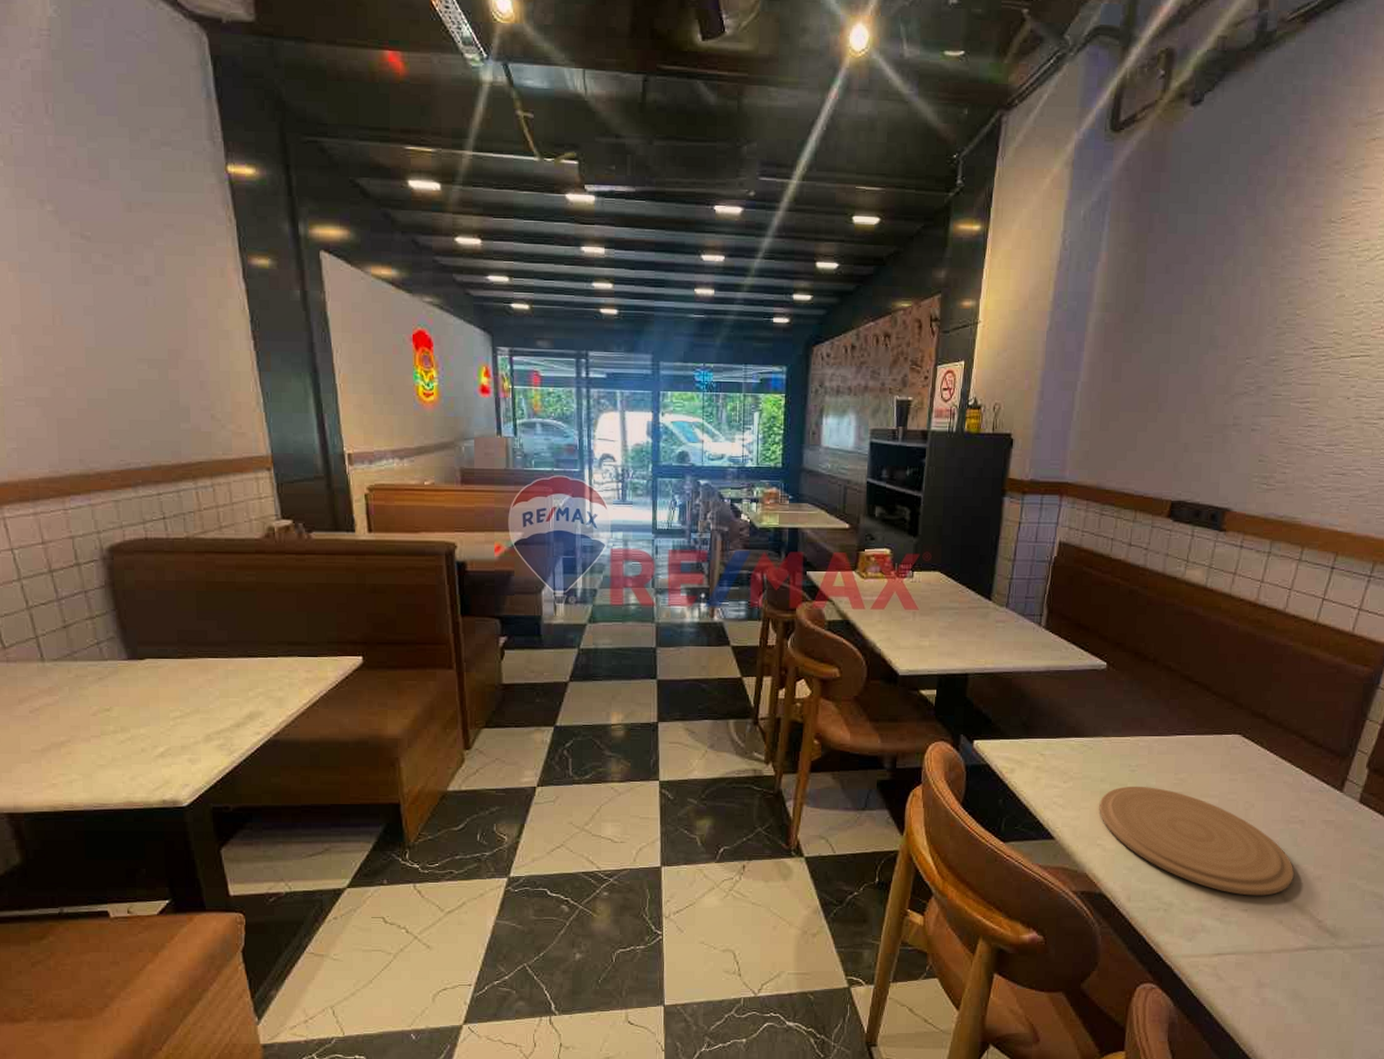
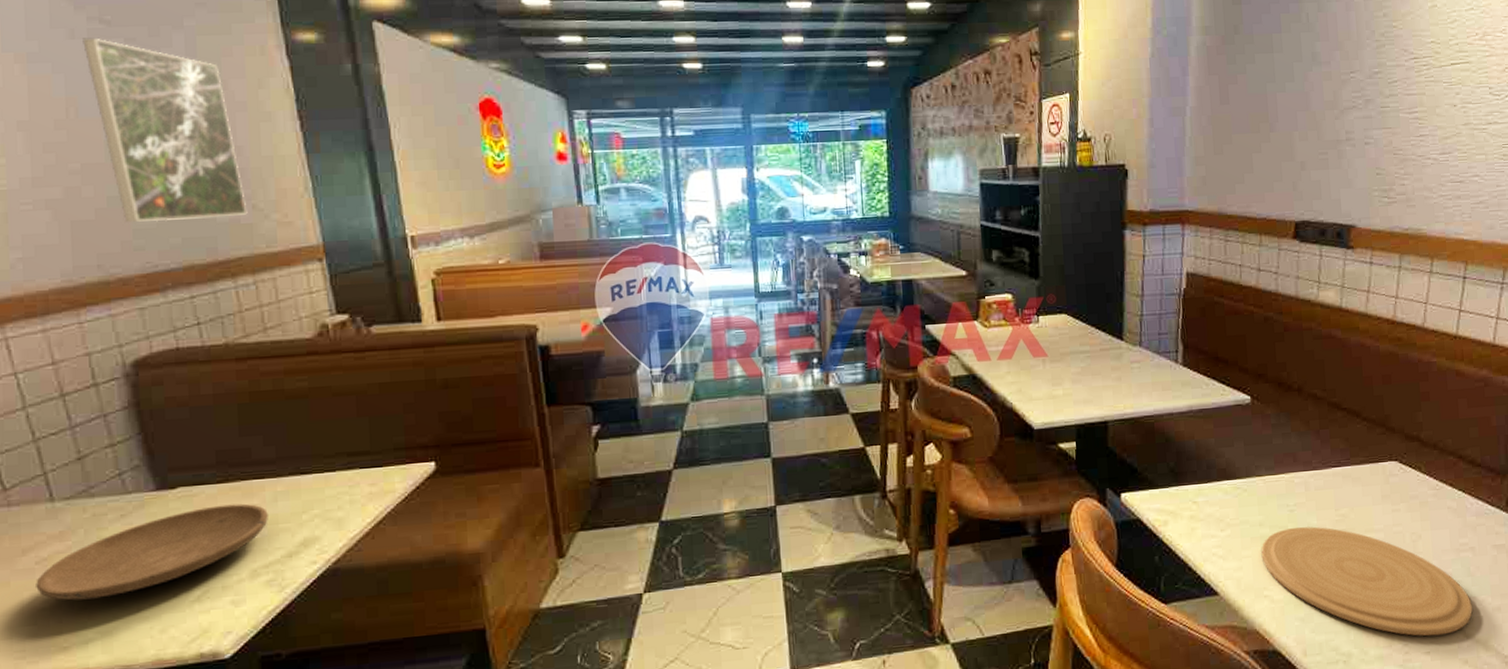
plate: none [30,677,220,746] -> present [36,503,268,601]
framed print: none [66,251,207,425] -> present [83,38,248,222]

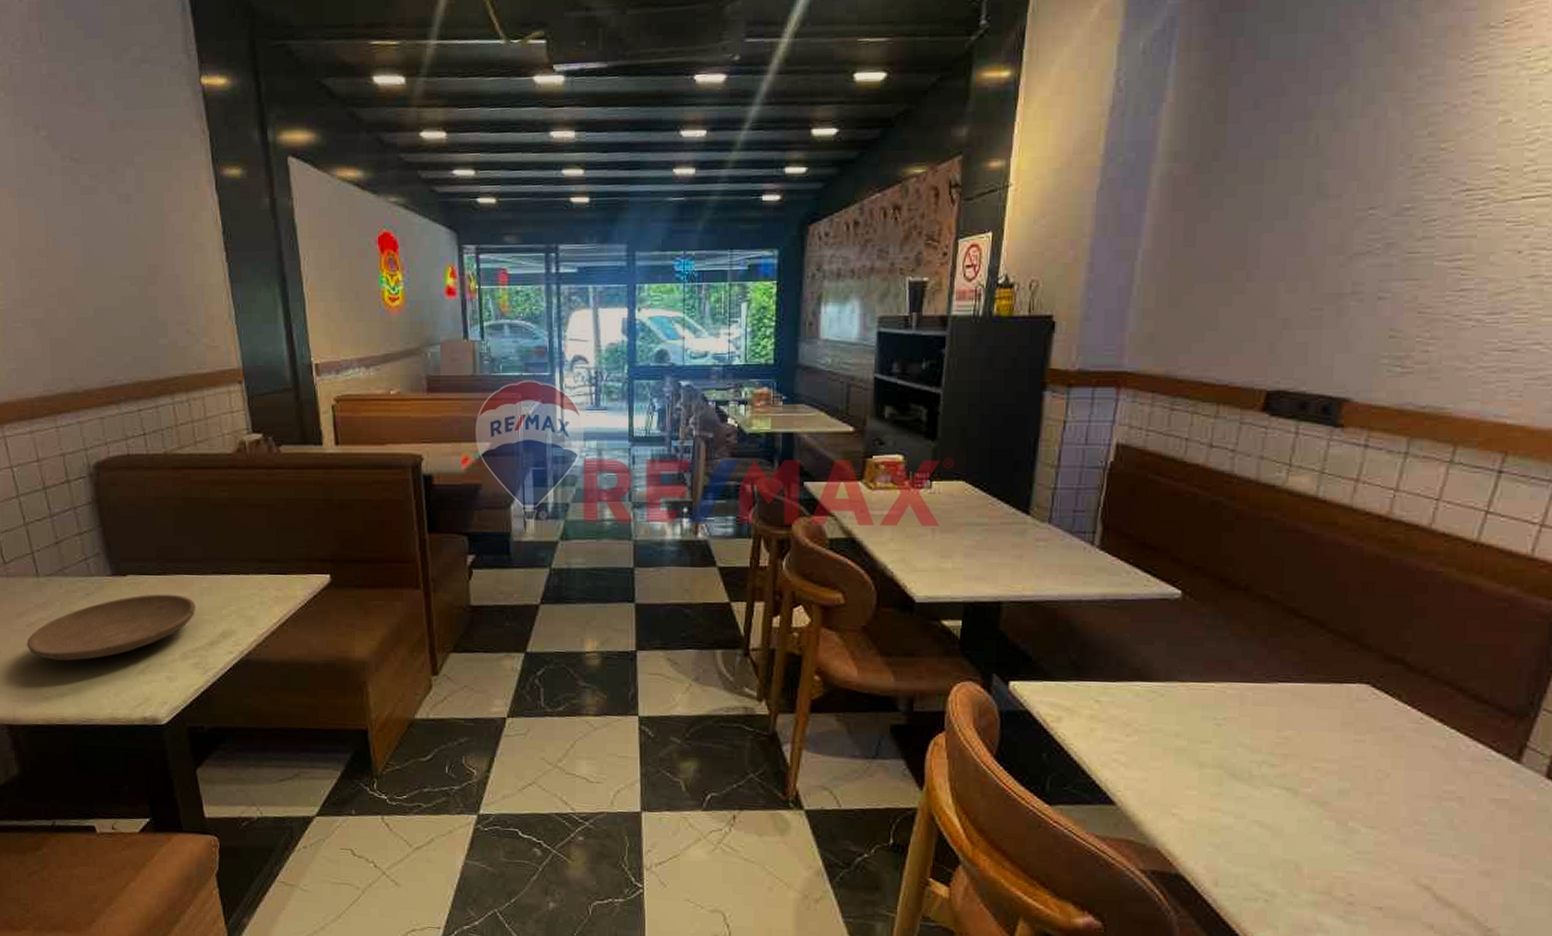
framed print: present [83,38,248,222] -> none [58,174,183,342]
plate: present [1261,526,1473,636] -> none [1173,744,1450,892]

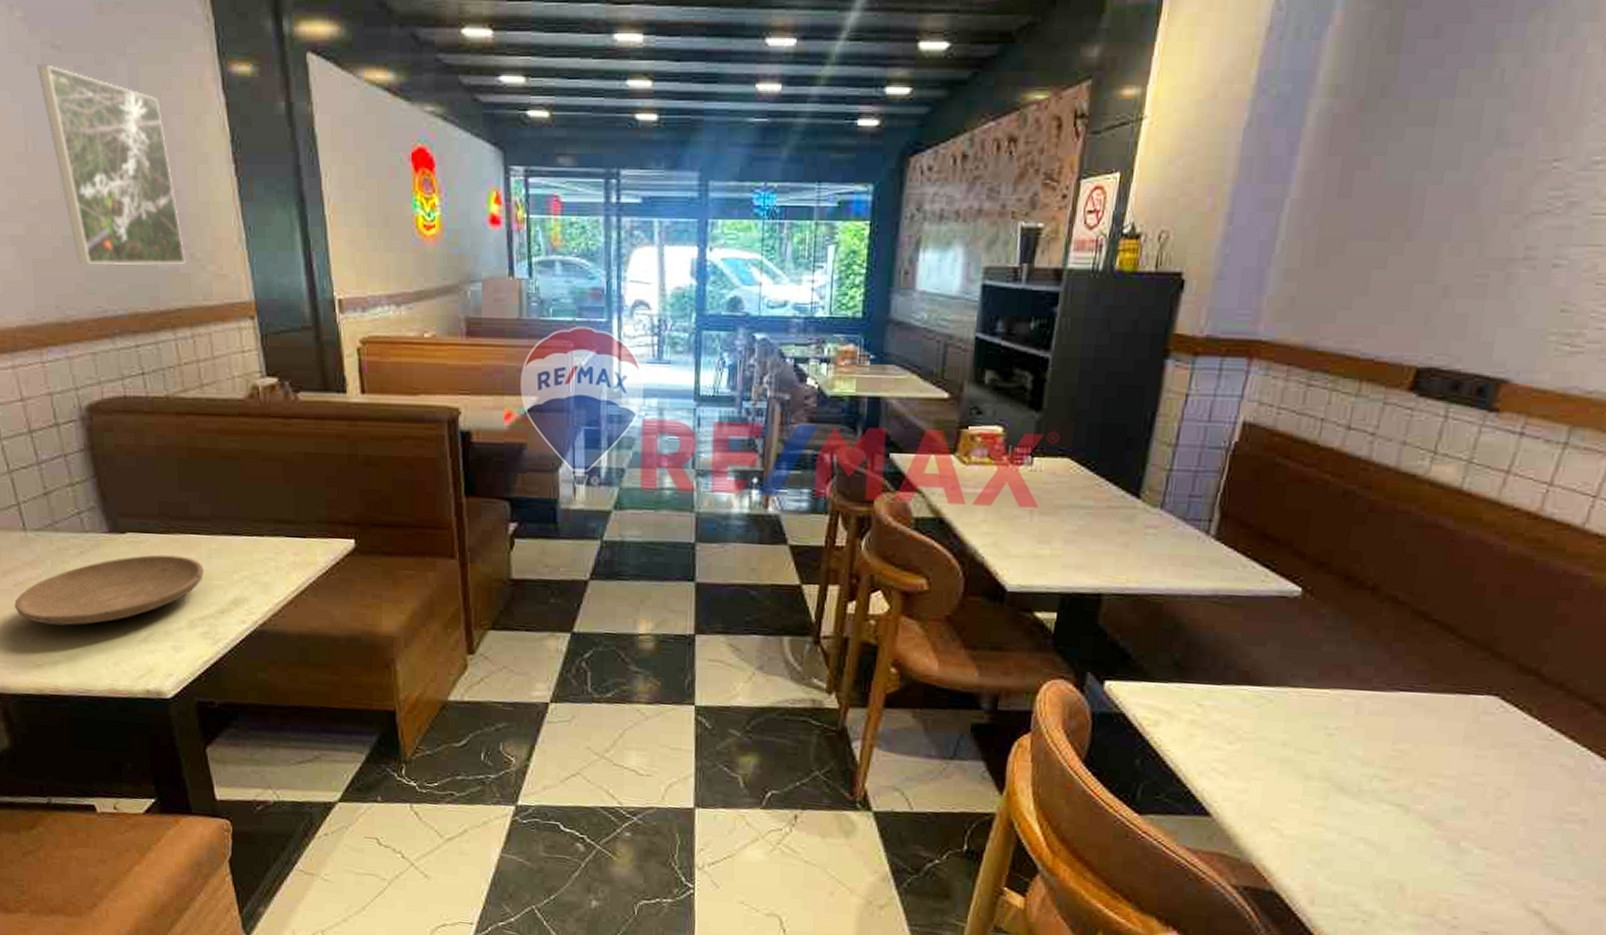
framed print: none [58,174,183,342] -> present [37,64,186,266]

